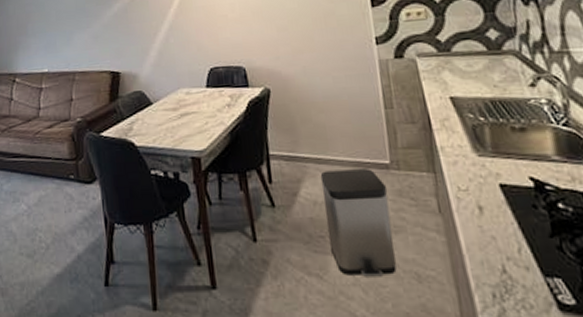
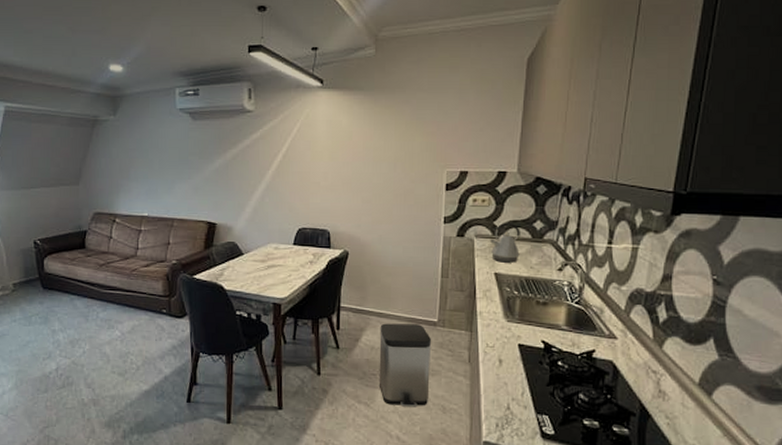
kettle: none [436,34,478,84] -> present [490,222,521,263]

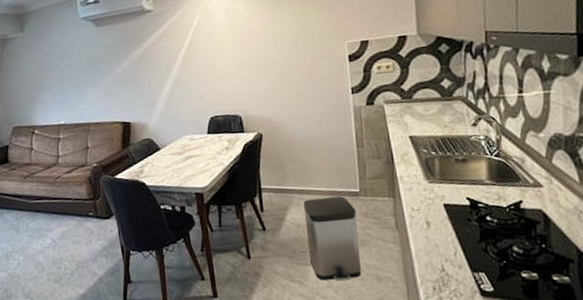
kettle: present [490,222,521,263] -> none [400,84,433,125]

